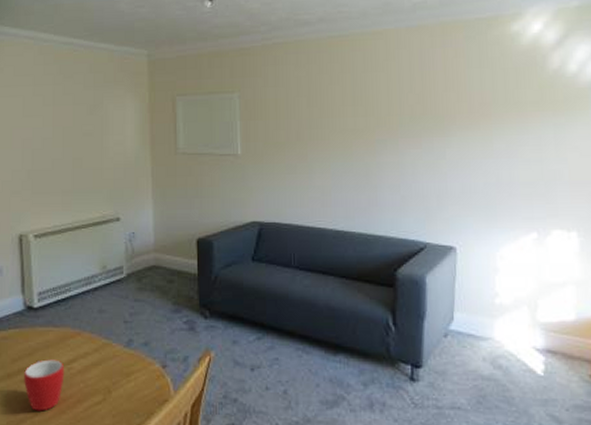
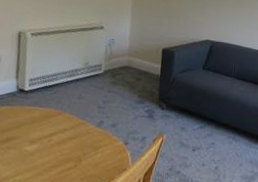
mug: present [24,359,65,411] -> none [10,132,46,173]

